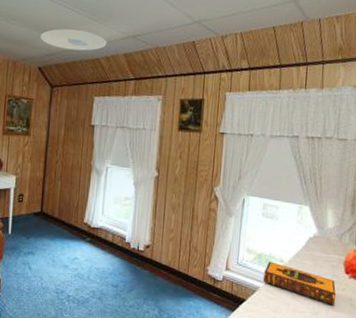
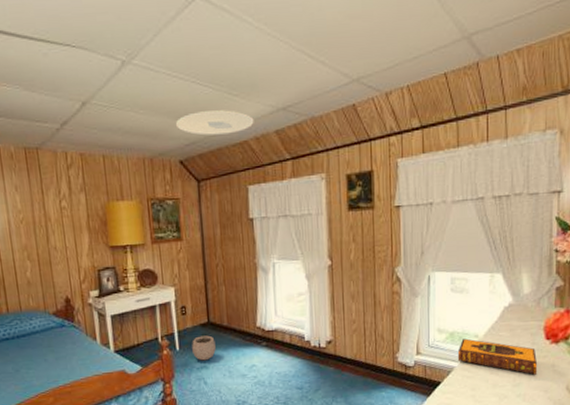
plant pot: none [23,220,45,247] -> present [192,332,216,361]

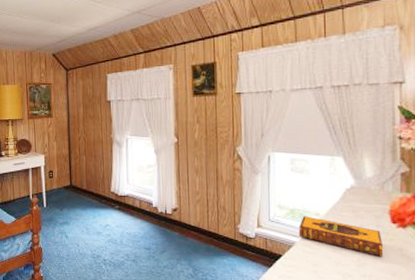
ceiling light: present [176,110,254,136] -> none [51,14,113,34]
plant pot: present [192,332,216,361] -> none [56,193,76,218]

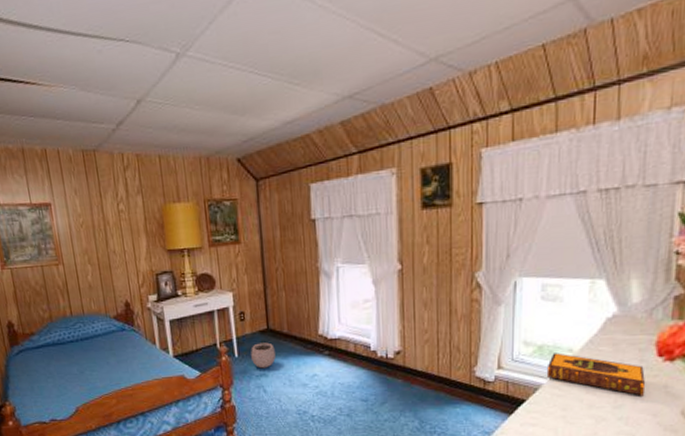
plant pot: none [56,193,76,218] -> present [251,339,276,369]

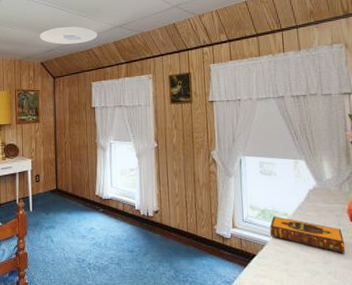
ceiling light: none [233,101,317,130] -> present [40,27,98,45]
plant pot: present [251,339,276,369] -> none [43,197,62,222]

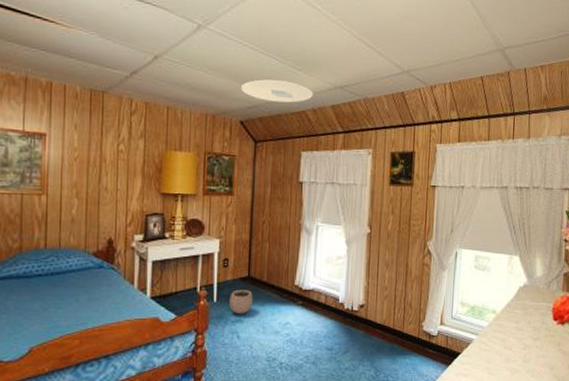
plant pot: none [43,197,62,222] -> present [229,285,253,314]
hardback book: present [269,216,346,254] -> none [476,313,546,352]

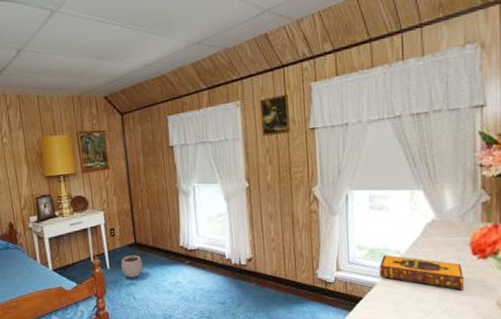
ceiling light: present [241,79,313,103] -> none [100,47,171,72]
hardback book: none [476,313,546,352] -> present [378,255,465,291]

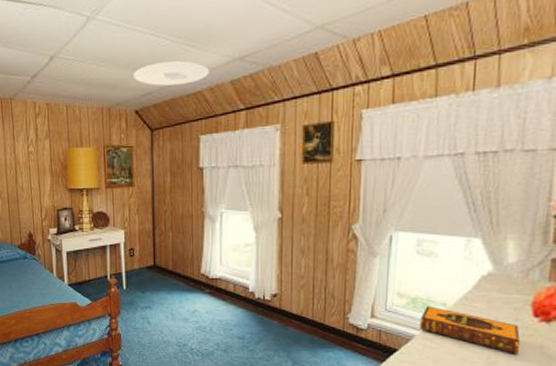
ceiling light: none [100,47,171,72] -> present [134,61,209,86]
plant pot: present [121,251,143,278] -> none [138,274,160,301]

